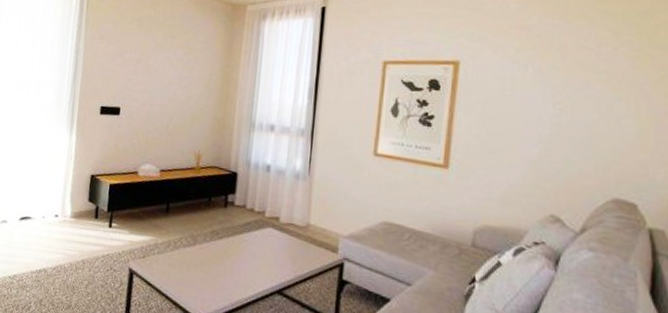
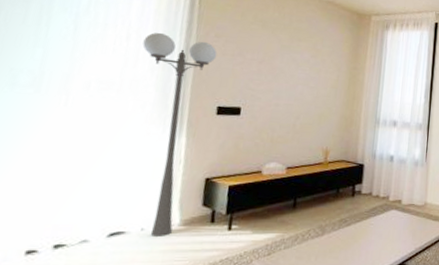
floor lamp: none [44,37,101,226] -> present [142,32,217,236]

